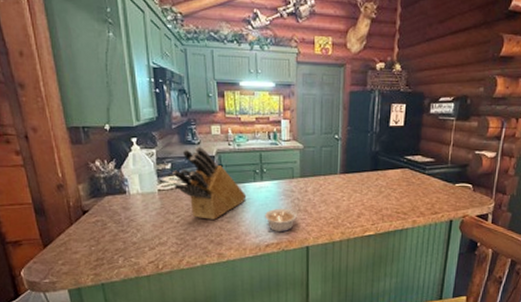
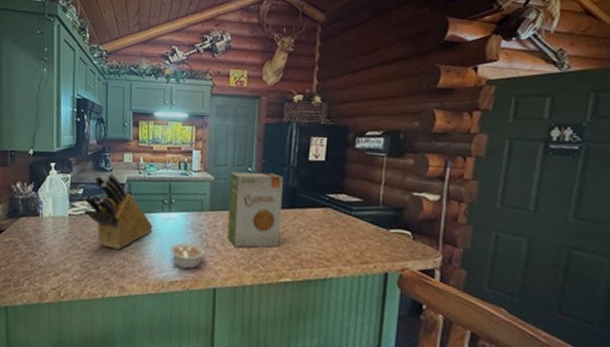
food box: none [317,139,367,209] -> present [227,172,283,248]

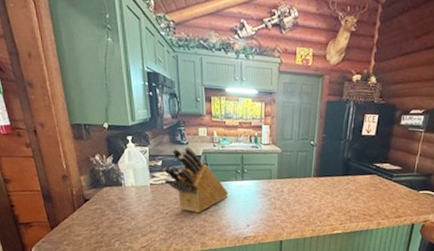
legume: present [170,242,205,270] -> none [244,205,273,227]
food box: present [227,172,283,248] -> none [292,145,340,208]

